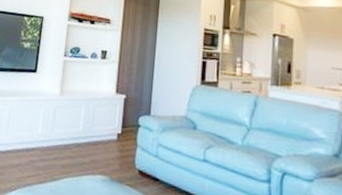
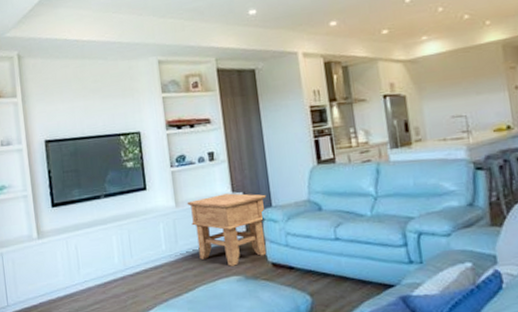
side table: none [71,92,147,165] -> present [187,193,267,266]

